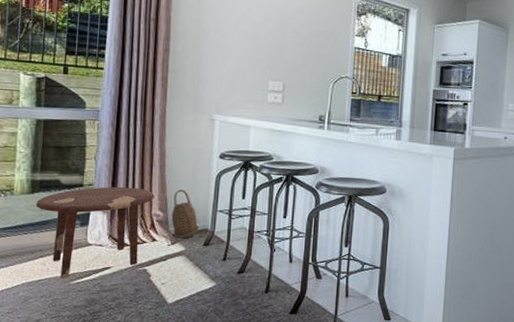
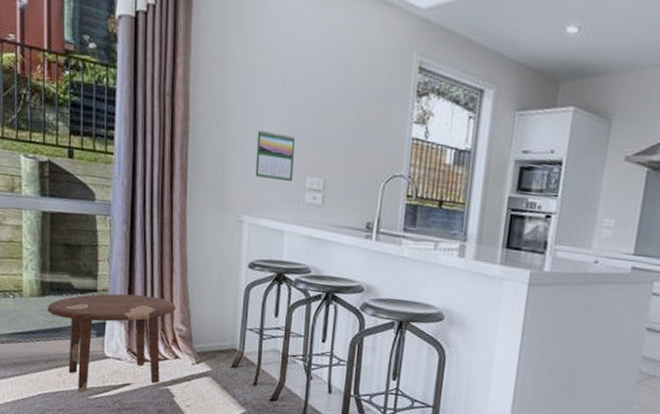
basket: present [171,189,199,239] -> none [195,301,226,358]
calendar: none [225,45,260,86] -> present [255,130,296,182]

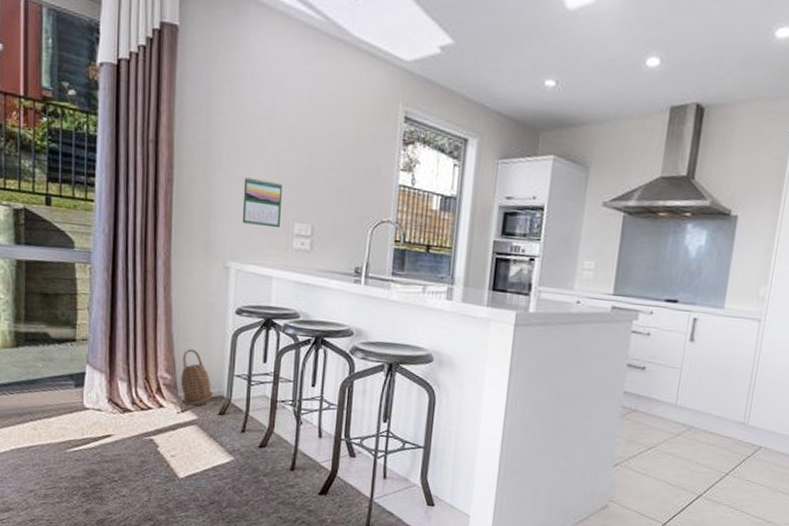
side table: present [47,293,176,393] -> none [21,342,160,446]
basket: none [195,301,226,358] -> present [180,349,213,406]

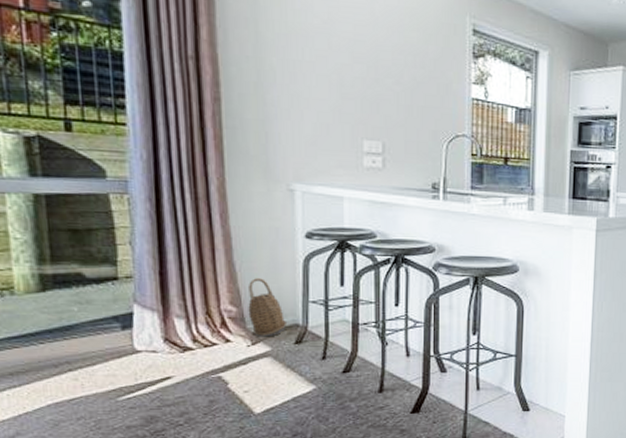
calendar: present [242,177,283,228] -> none [303,94,349,147]

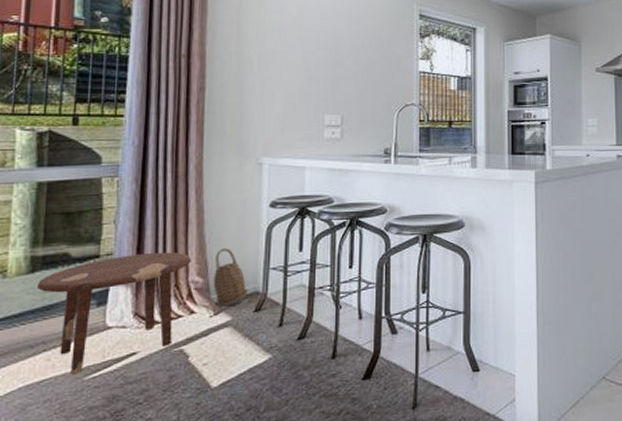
side table: none [50,278,222,395] -> present [36,252,191,375]

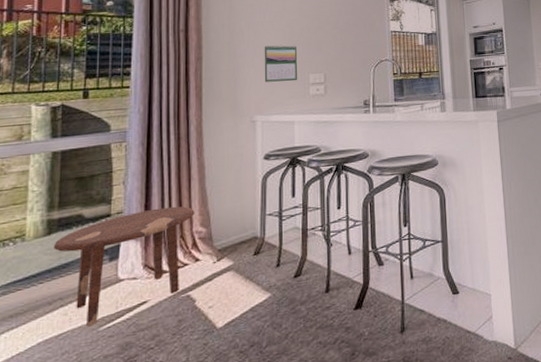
basket: present [213,248,248,307] -> none [215,199,247,253]
calendar: none [273,79,313,122] -> present [264,44,298,82]

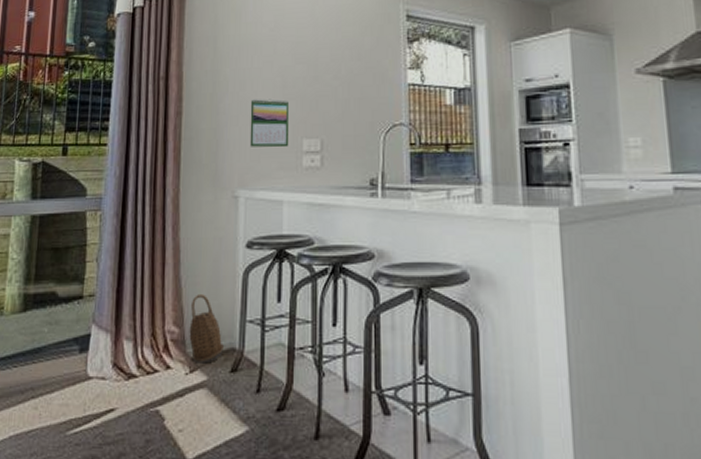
side table: present [53,206,195,327] -> none [27,295,168,428]
basket: none [215,199,247,253] -> present [189,294,223,364]

